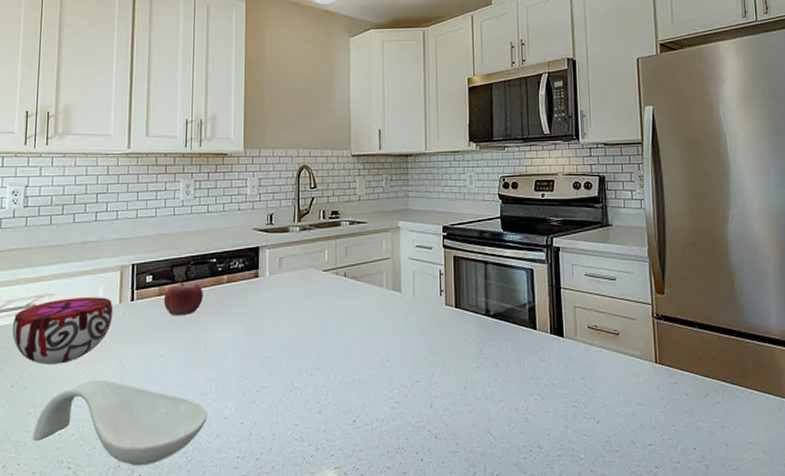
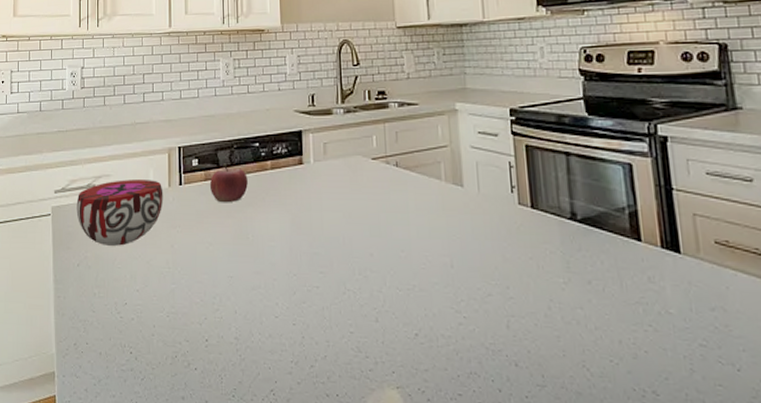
spoon rest: present [33,379,207,466] -> none [98,264,258,359]

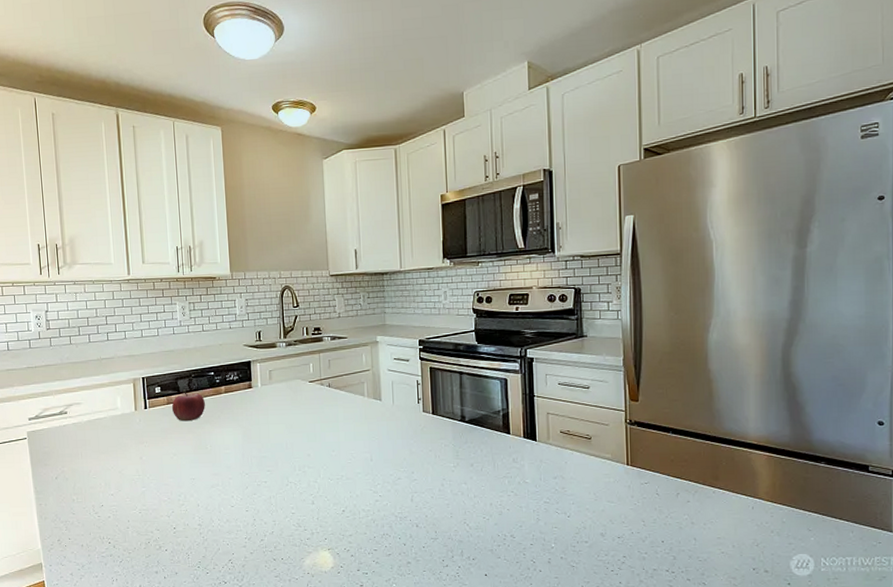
decorative bowl: present [76,180,164,246] -> none [50,405,131,461]

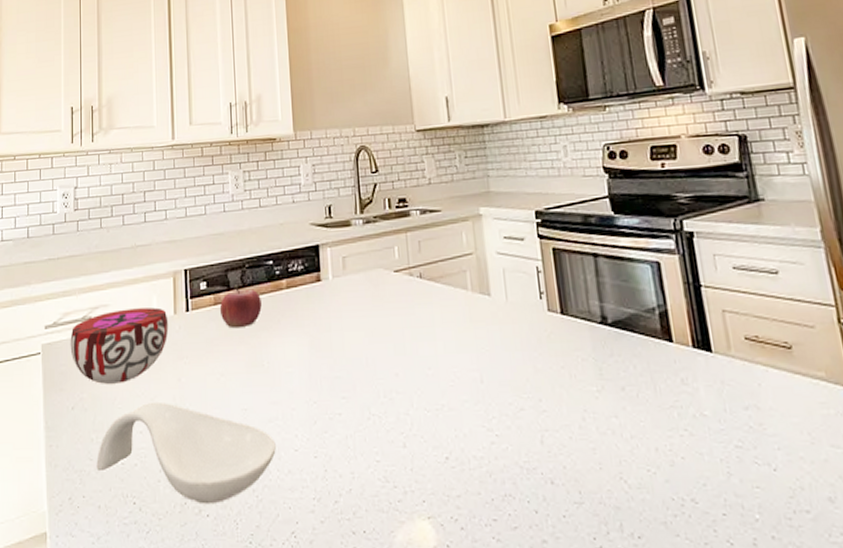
decorative bowl: none [50,405,131,461] -> present [70,307,169,384]
spoon rest: none [78,473,217,543] -> present [96,401,276,504]

